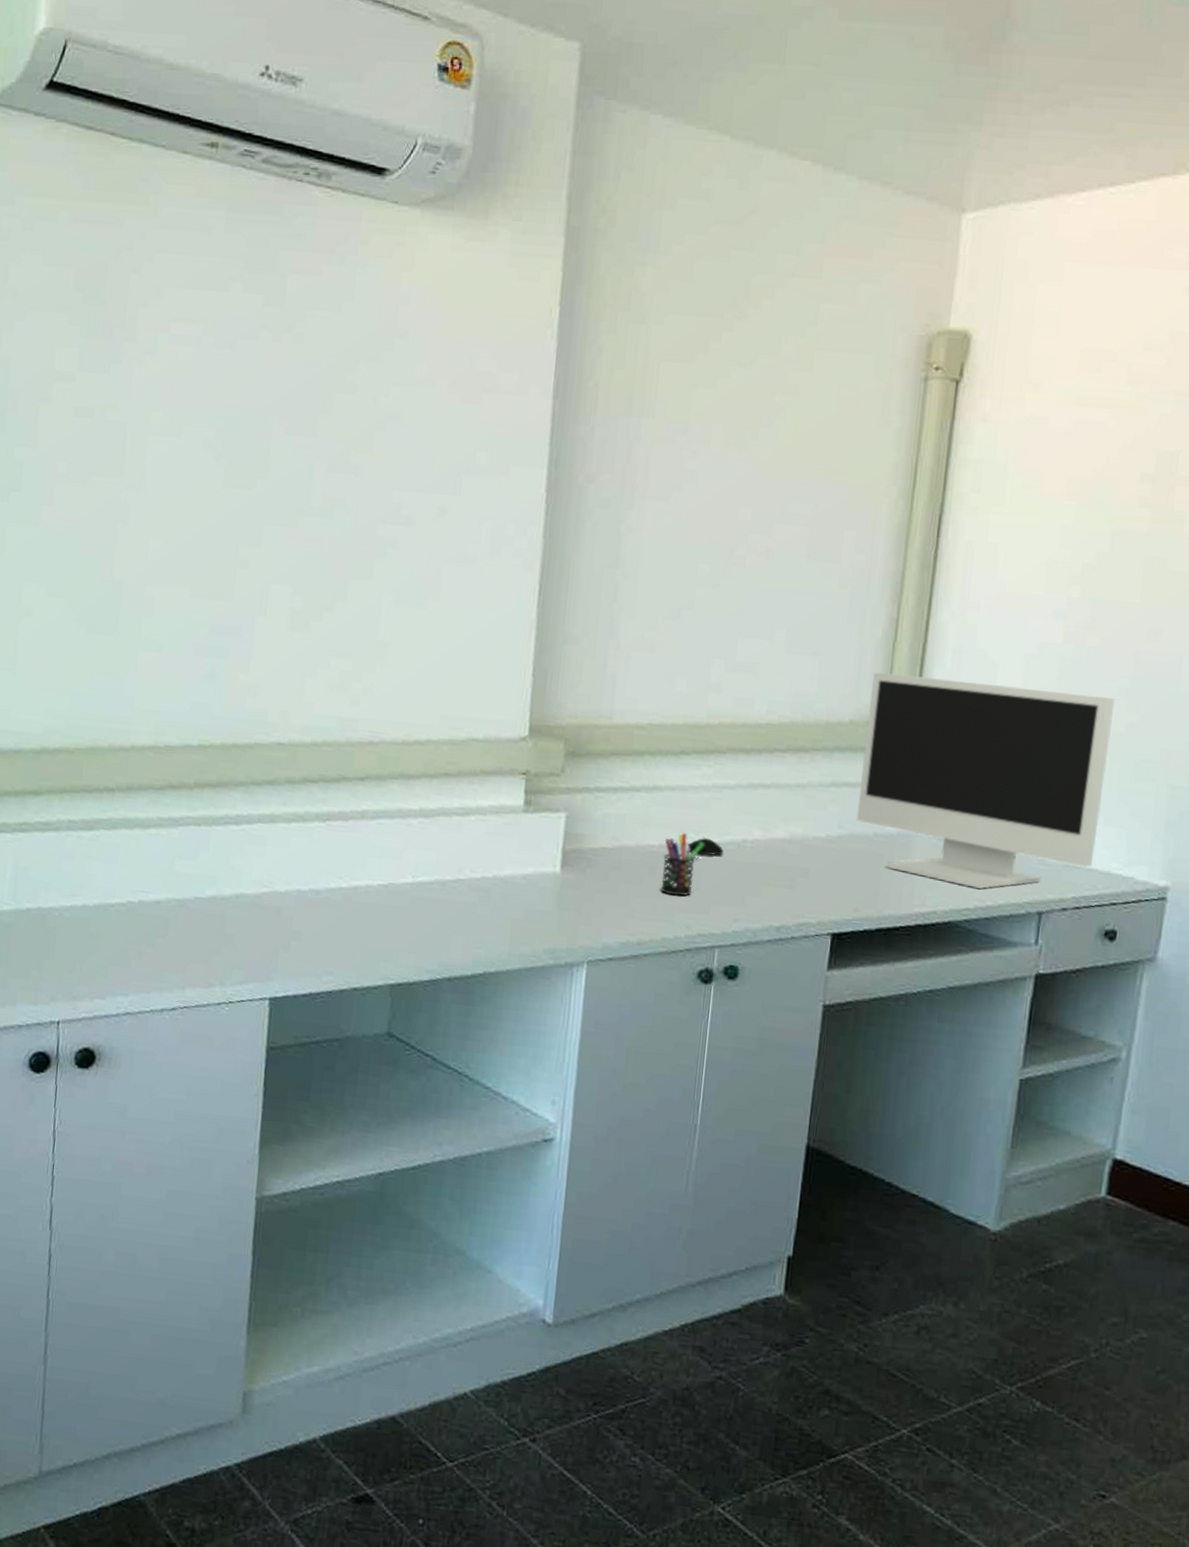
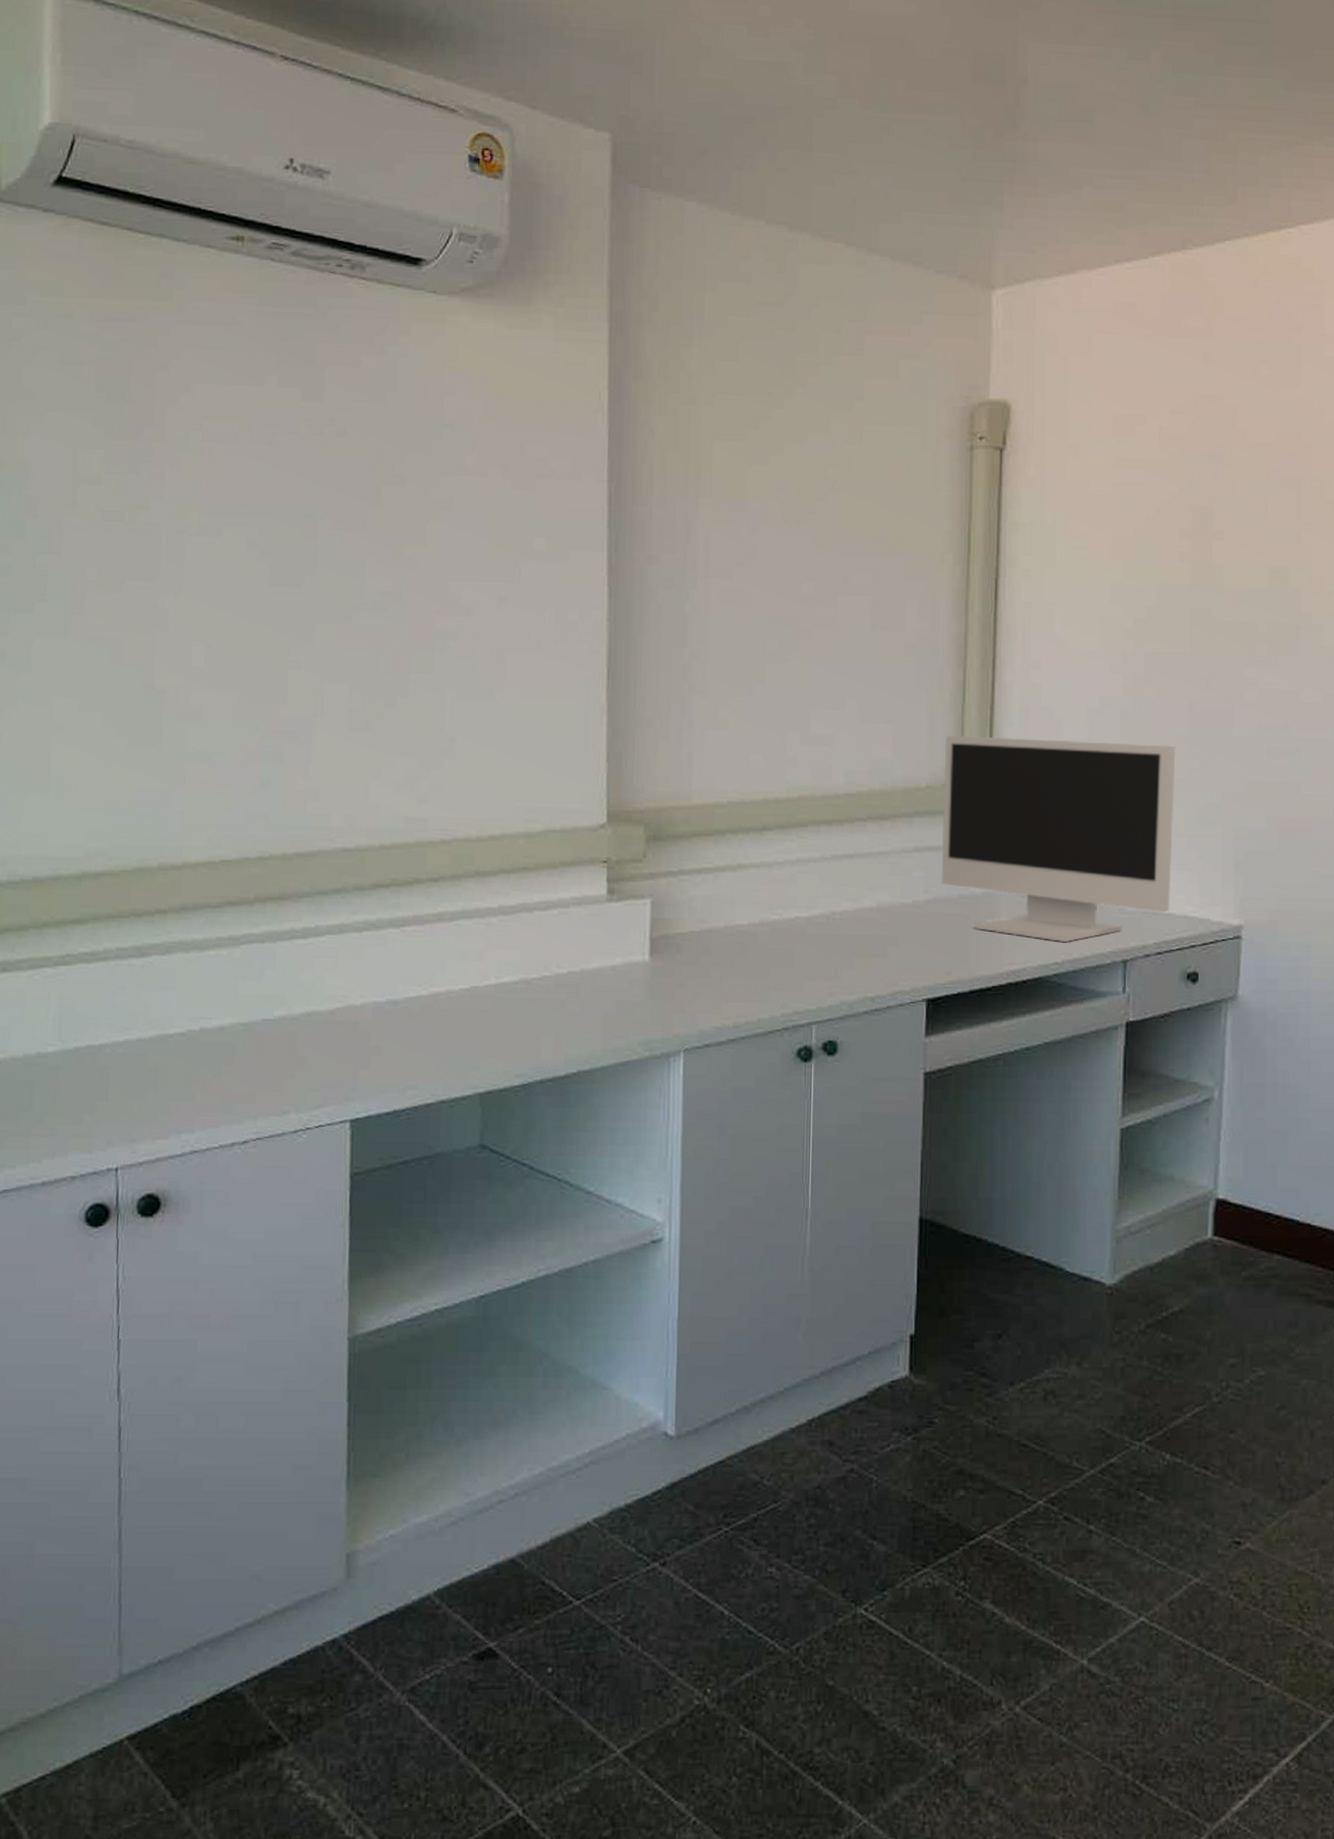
pen holder: present [660,832,704,896] -> none [752,909,793,975]
computer mouse: present [687,837,724,860] -> none [776,912,813,936]

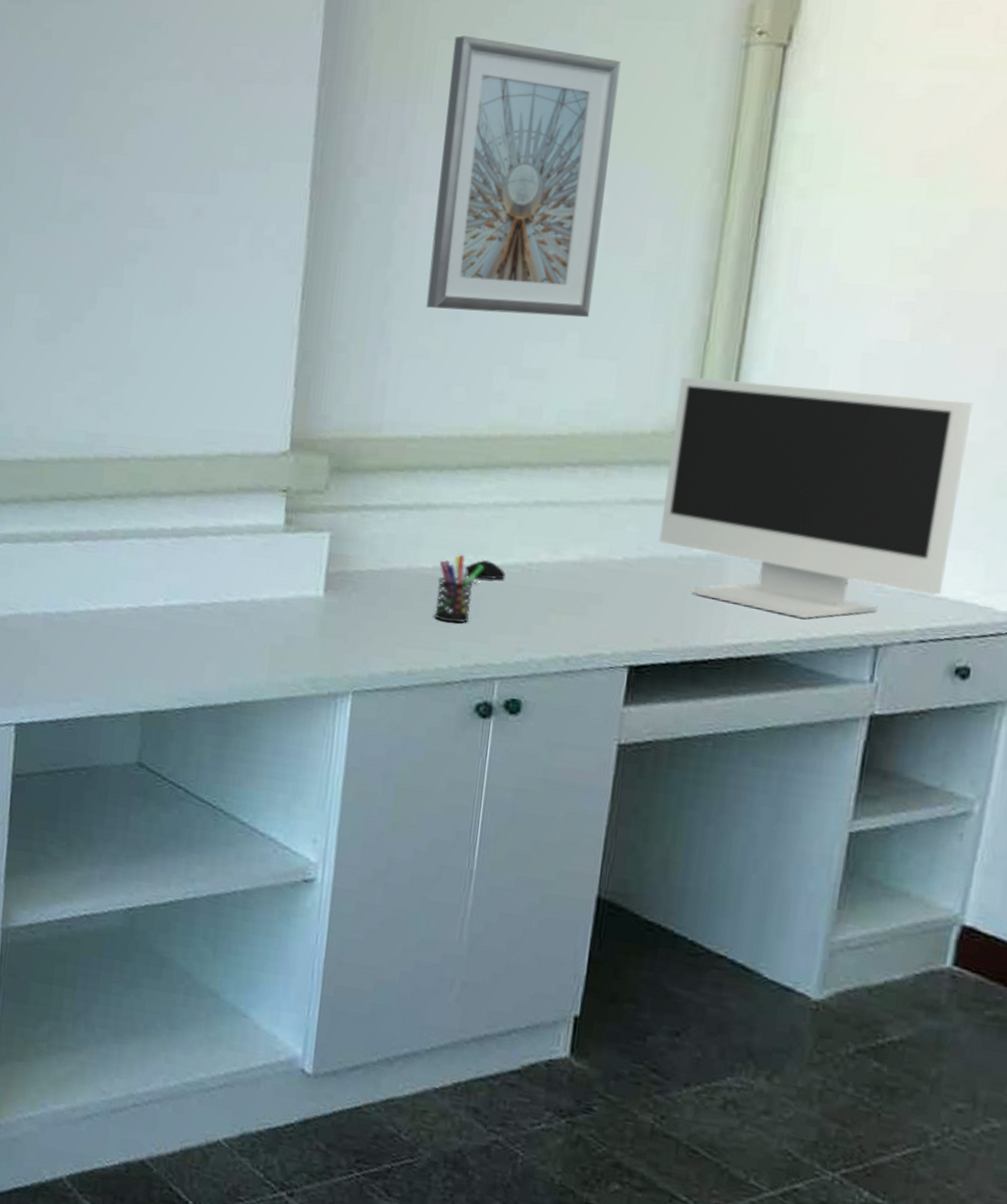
picture frame: none [721,437,870,687] -> present [426,35,621,318]
pen holder: none [752,909,793,975] -> present [433,554,484,623]
computer mouse: none [776,912,813,936] -> present [465,559,506,584]

